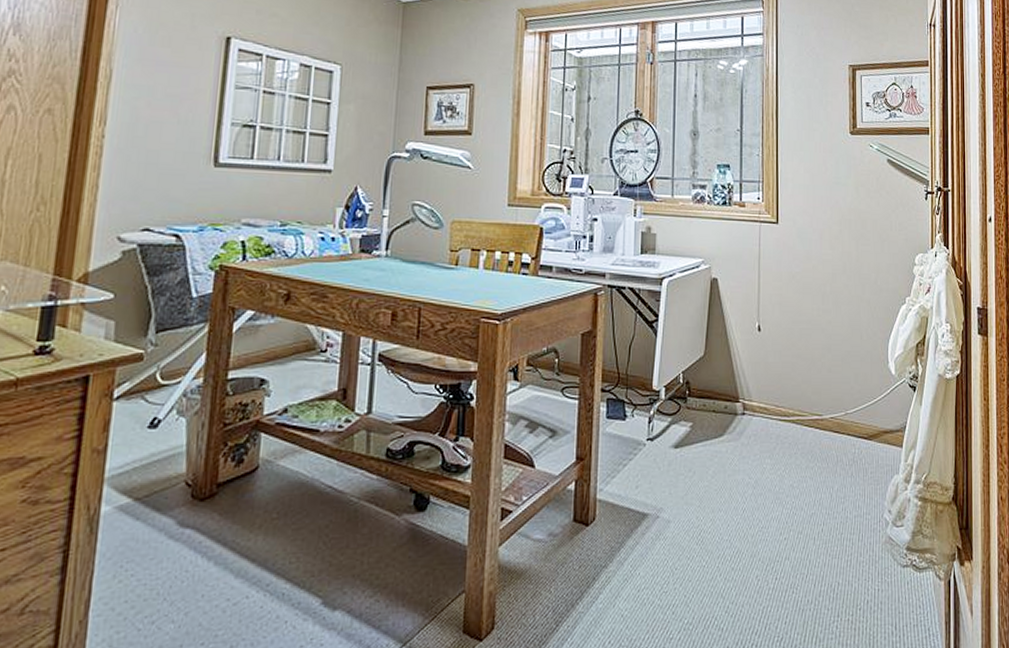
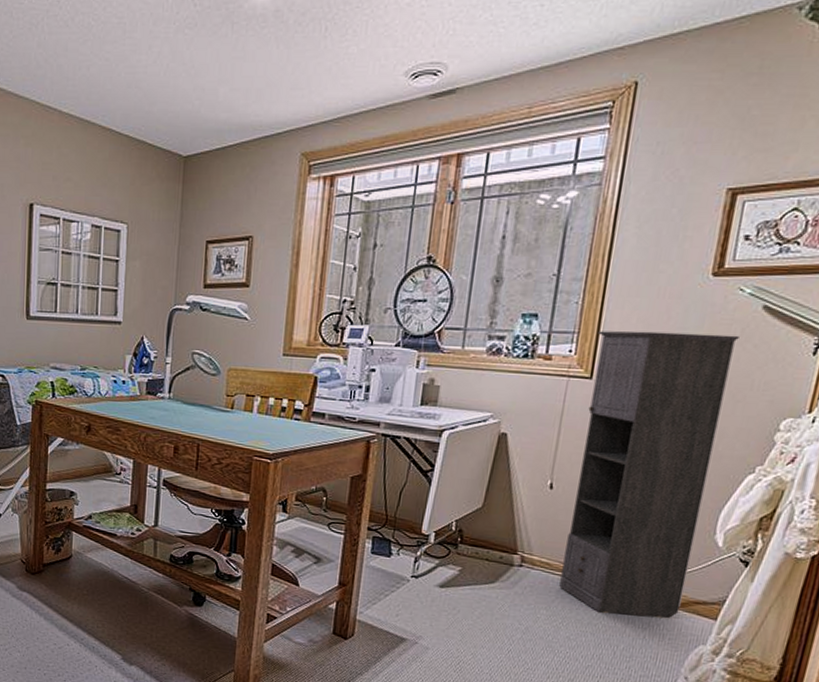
storage cabinet: none [777,180,876,454] -> present [559,331,740,619]

